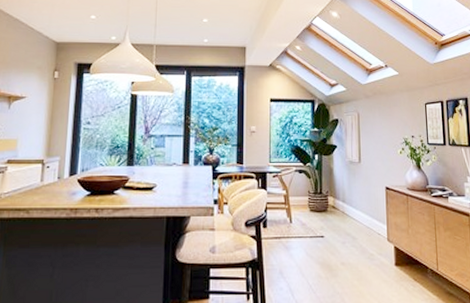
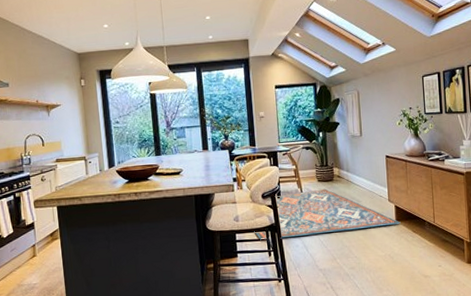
rug: none [232,220,401,279] -> present [254,188,401,240]

